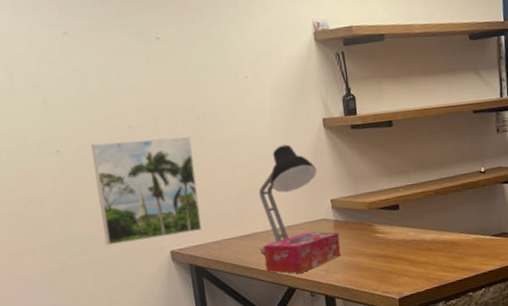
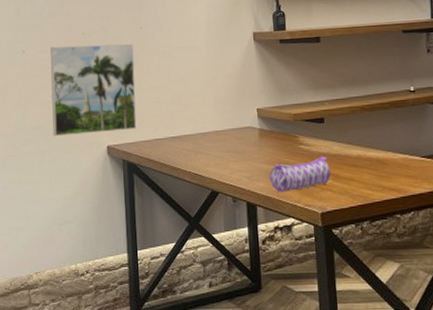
desk lamp: present [258,144,318,253] -> none [188,55,246,155]
tissue box: present [263,232,341,274] -> none [190,138,265,178]
pencil case: none [347,243,407,283] -> present [269,156,331,193]

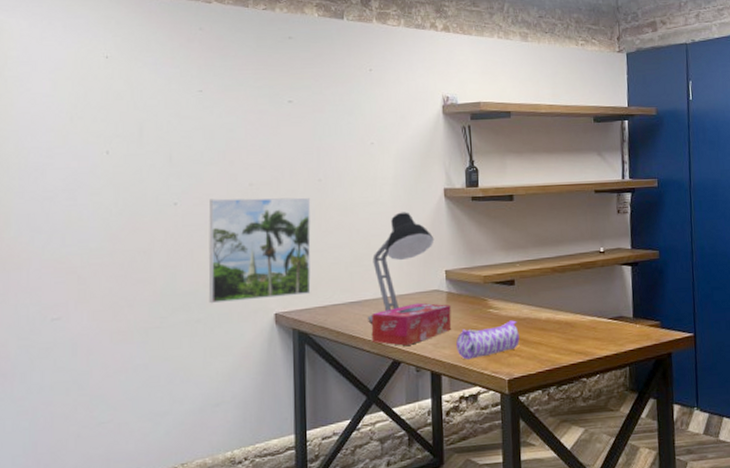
desk lamp: none [188,55,246,155] -> present [368,212,434,322]
tissue box: none [190,138,265,178] -> present [371,302,452,346]

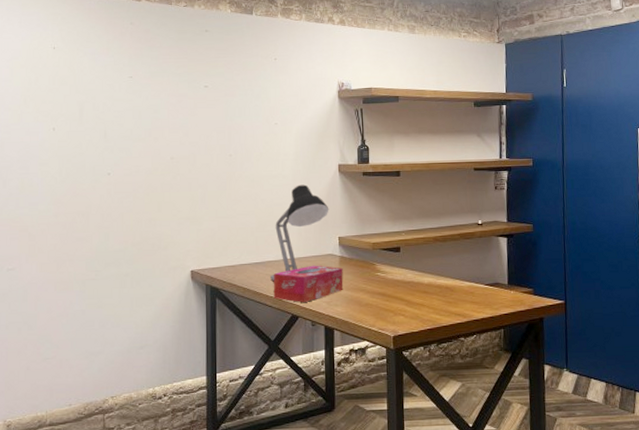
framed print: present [208,197,311,304] -> none [135,170,223,261]
pencil case: present [456,320,520,360] -> none [347,283,404,317]

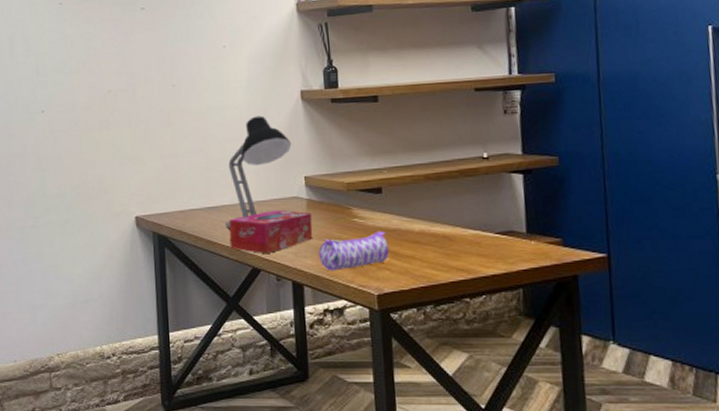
pencil case: none [347,283,404,317] -> present [318,231,389,271]

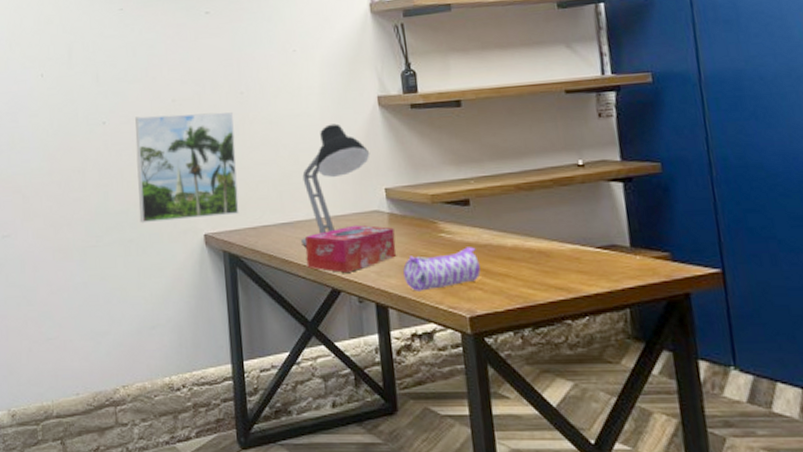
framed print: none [72,103,169,206] -> present [135,112,240,223]

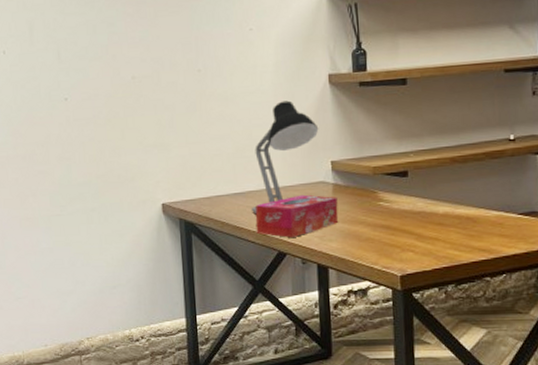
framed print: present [135,112,240,223] -> none [96,89,195,194]
pencil case: present [403,247,481,291] -> none [344,214,413,254]

